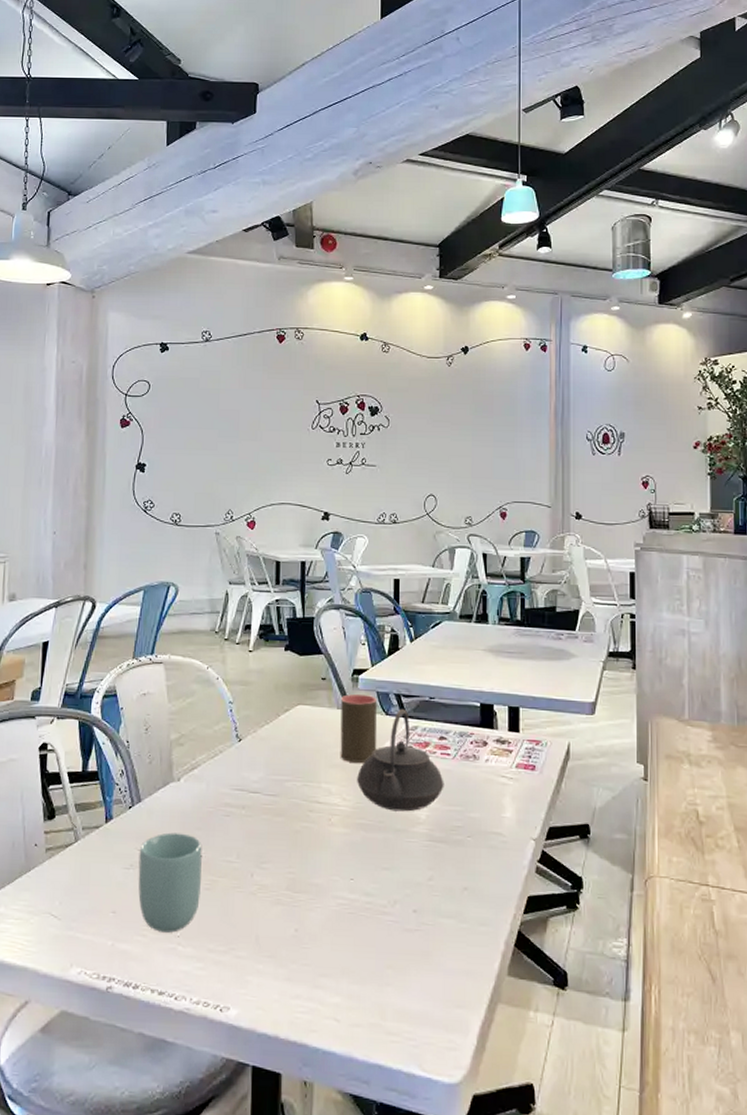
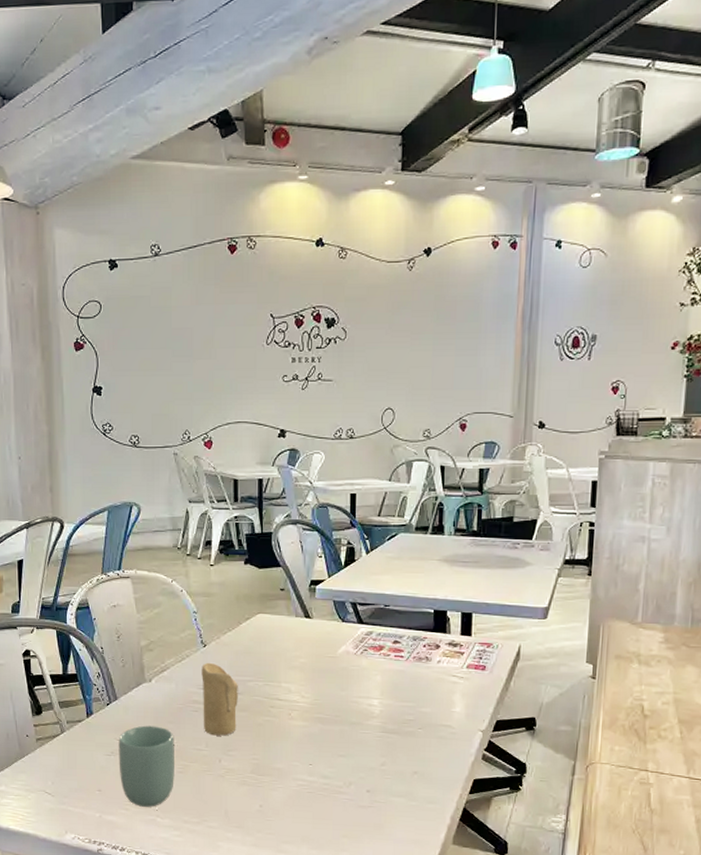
candle: none [235,759,275,845] -> present [202,662,238,736]
cup: present [340,693,378,763] -> none [298,602,334,665]
teapot: present [357,709,444,812] -> none [315,616,398,707]

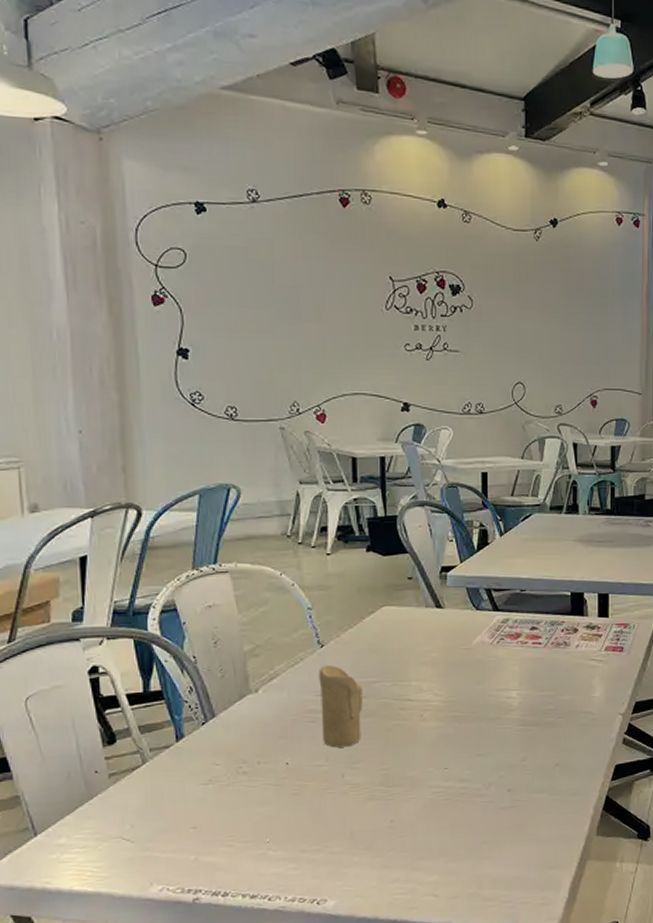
cup: present [118,725,174,807] -> none [217,743,289,841]

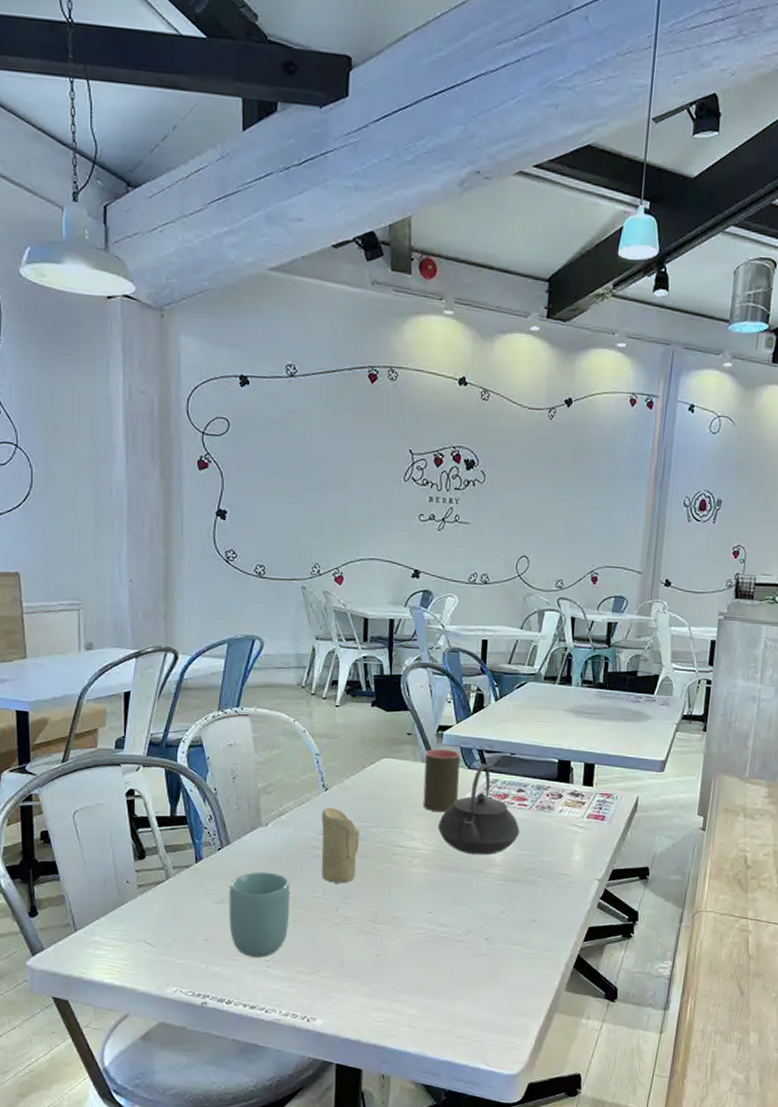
cup: none [217,743,289,841] -> present [228,872,290,958]
cup: none [429,590,468,659] -> present [423,748,460,812]
teapot: none [449,603,536,702] -> present [438,764,520,855]

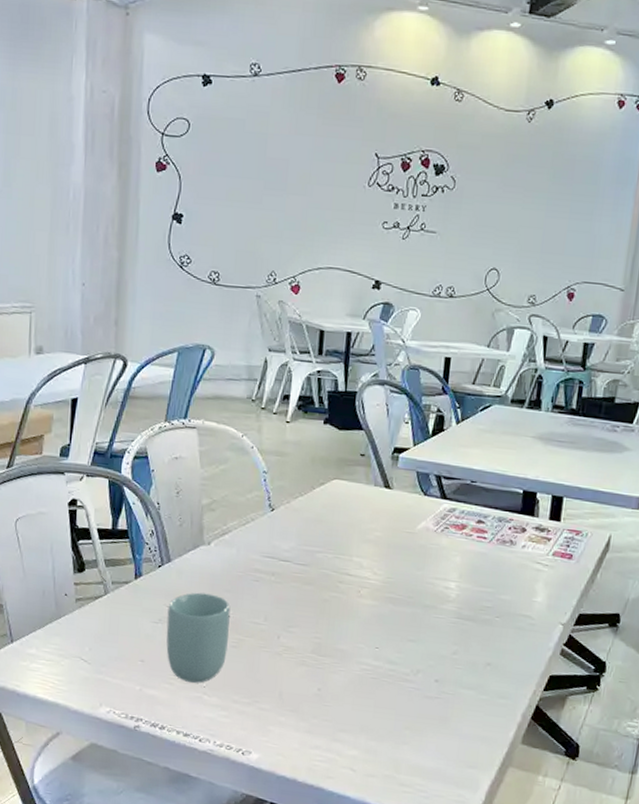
candle: present [321,807,359,883] -> none [264,528,306,610]
cup: present [423,748,460,812] -> none [374,472,416,540]
teapot: present [438,764,520,855] -> none [389,490,478,590]

